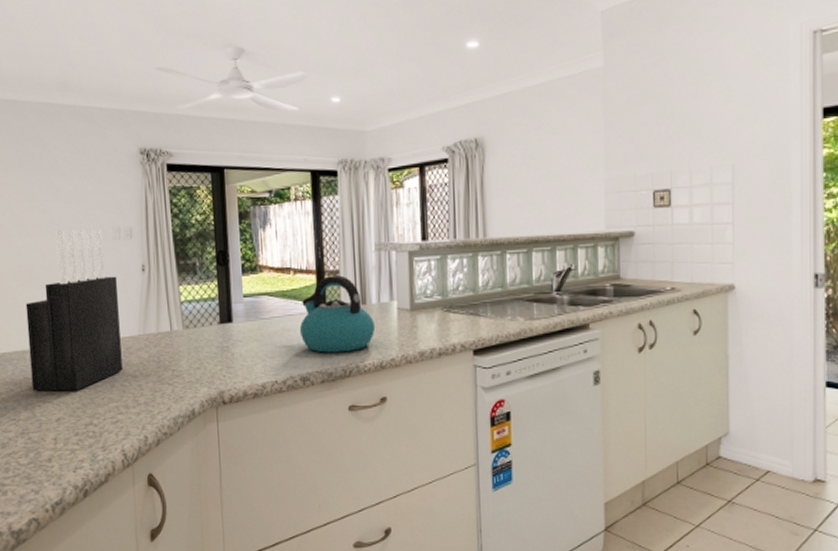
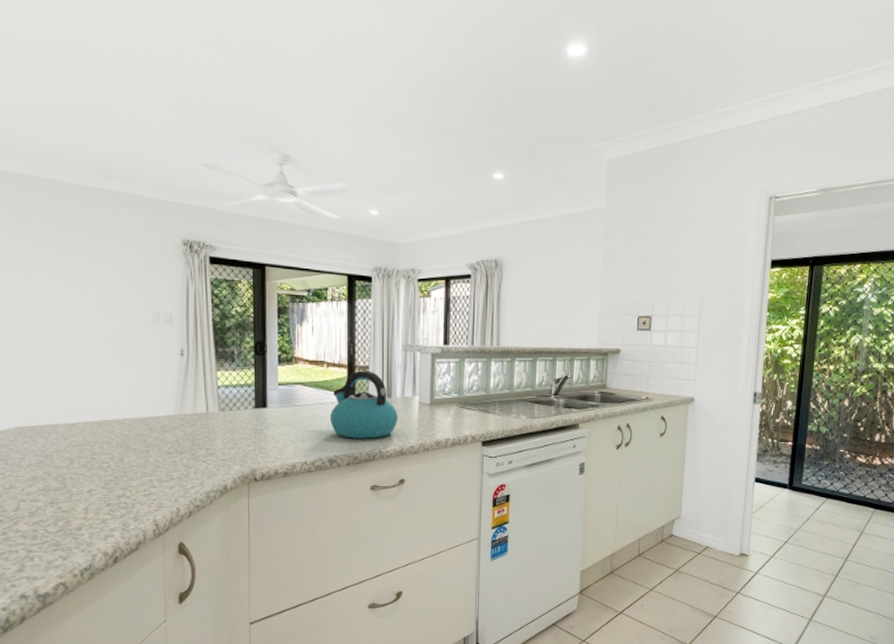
knife block: present [25,229,123,391] -> none [59,311,157,465]

